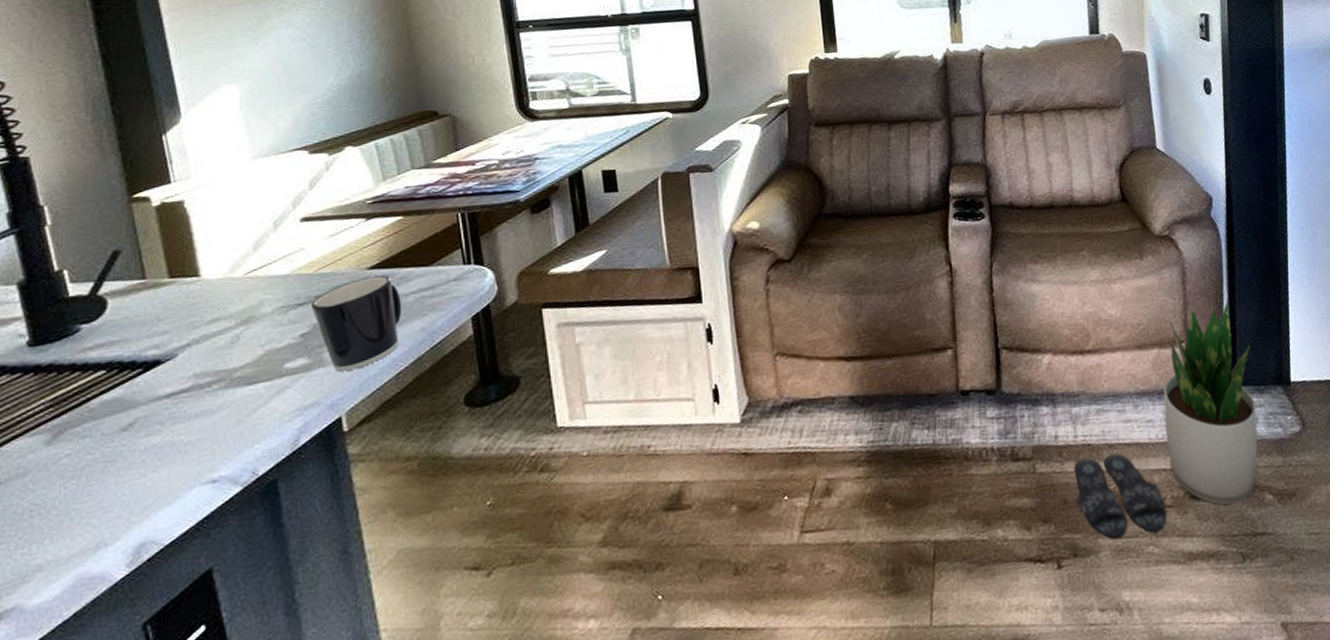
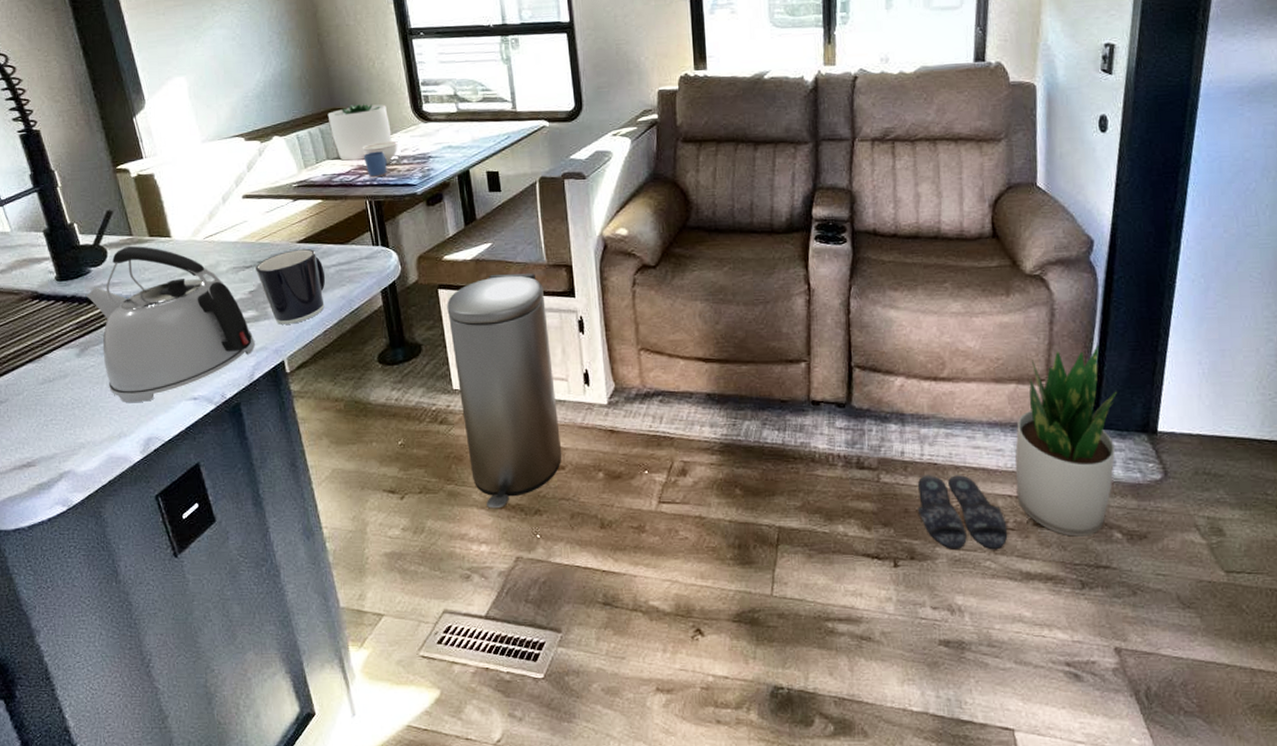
kettle: none [69,290,303,500] -> present [85,245,255,402]
planter: none [415,104,492,170] -> present [327,104,392,162]
bowl: none [455,143,499,169] -> present [362,140,398,163]
mug: none [456,155,485,187] -> present [363,151,387,178]
pedal bin: none [552,280,688,572] -> present [447,273,562,509]

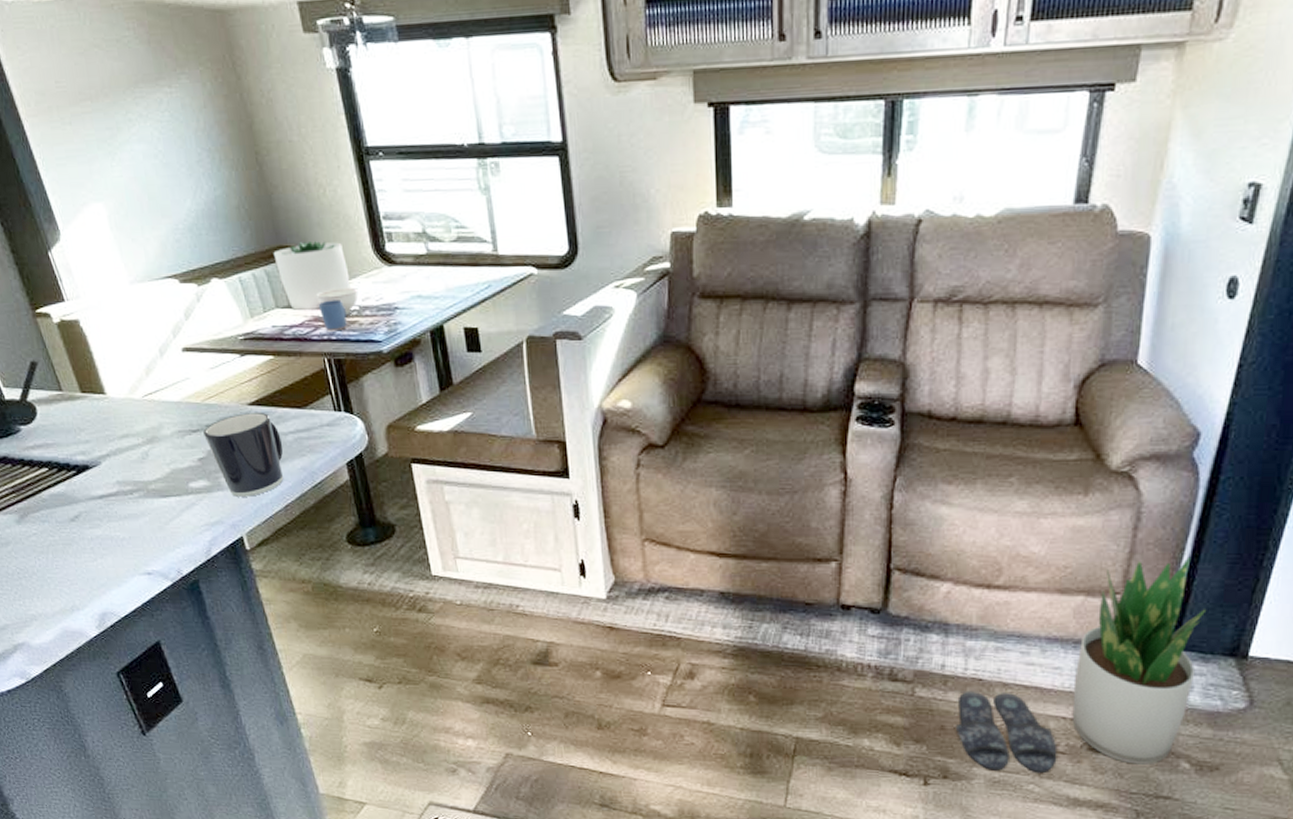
kettle: present [85,245,255,402] -> none [18,402,210,575]
pedal bin: present [447,273,562,509] -> none [422,448,555,704]

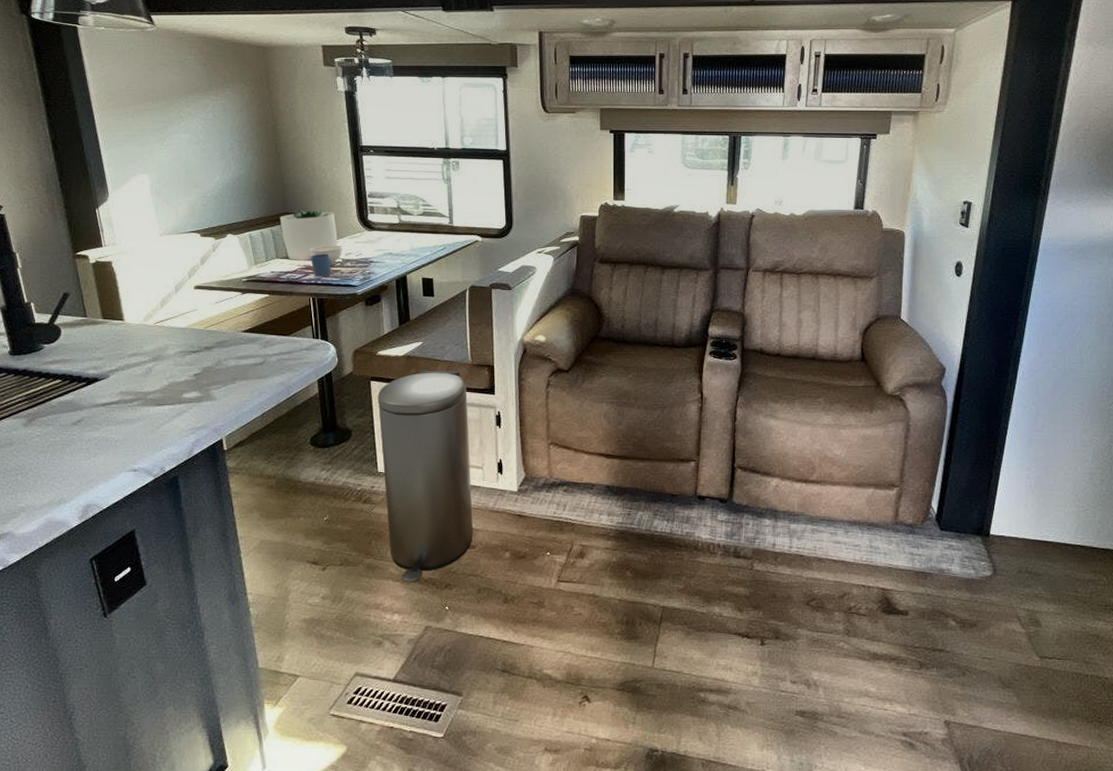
mug: present [202,412,284,497] -> none [201,337,267,406]
pedal bin: none [422,448,555,704] -> present [377,370,474,582]
slippers: present [955,691,1058,774] -> none [784,565,860,633]
planter: present [1072,556,1207,765] -> none [869,458,959,623]

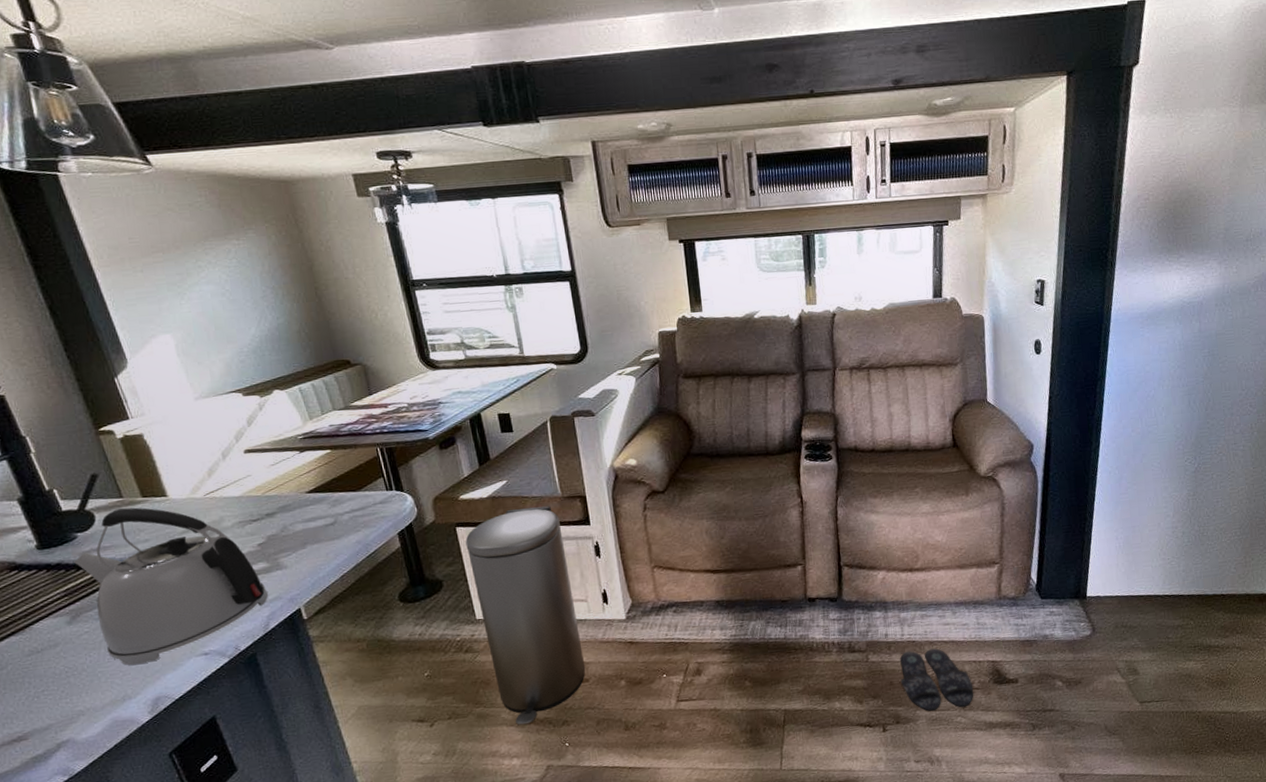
kettle: none [37,326,196,471] -> present [72,507,268,665]
planter: present [279,210,338,261] -> none [330,354,400,412]
bowl: present [309,245,343,265] -> none [369,388,407,411]
mug: present [310,254,331,277] -> none [371,399,397,426]
slippers: none [784,565,860,633] -> present [900,648,974,711]

